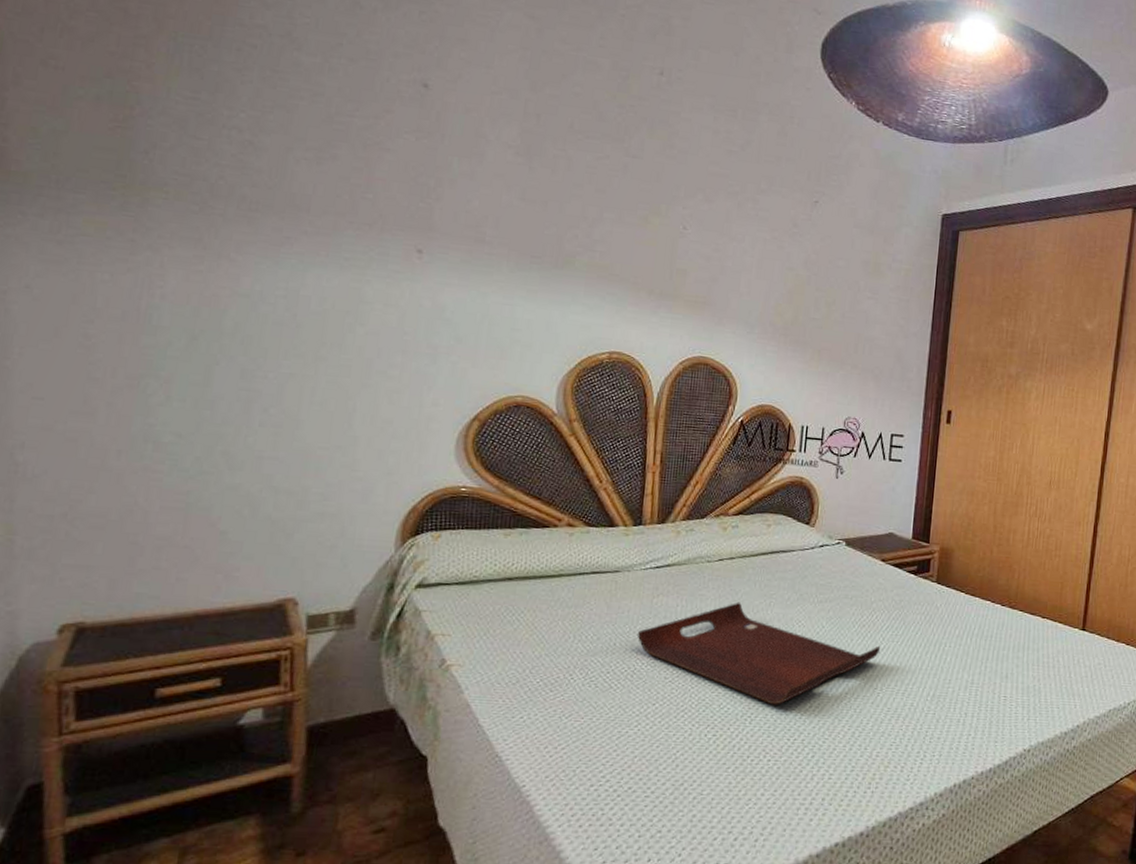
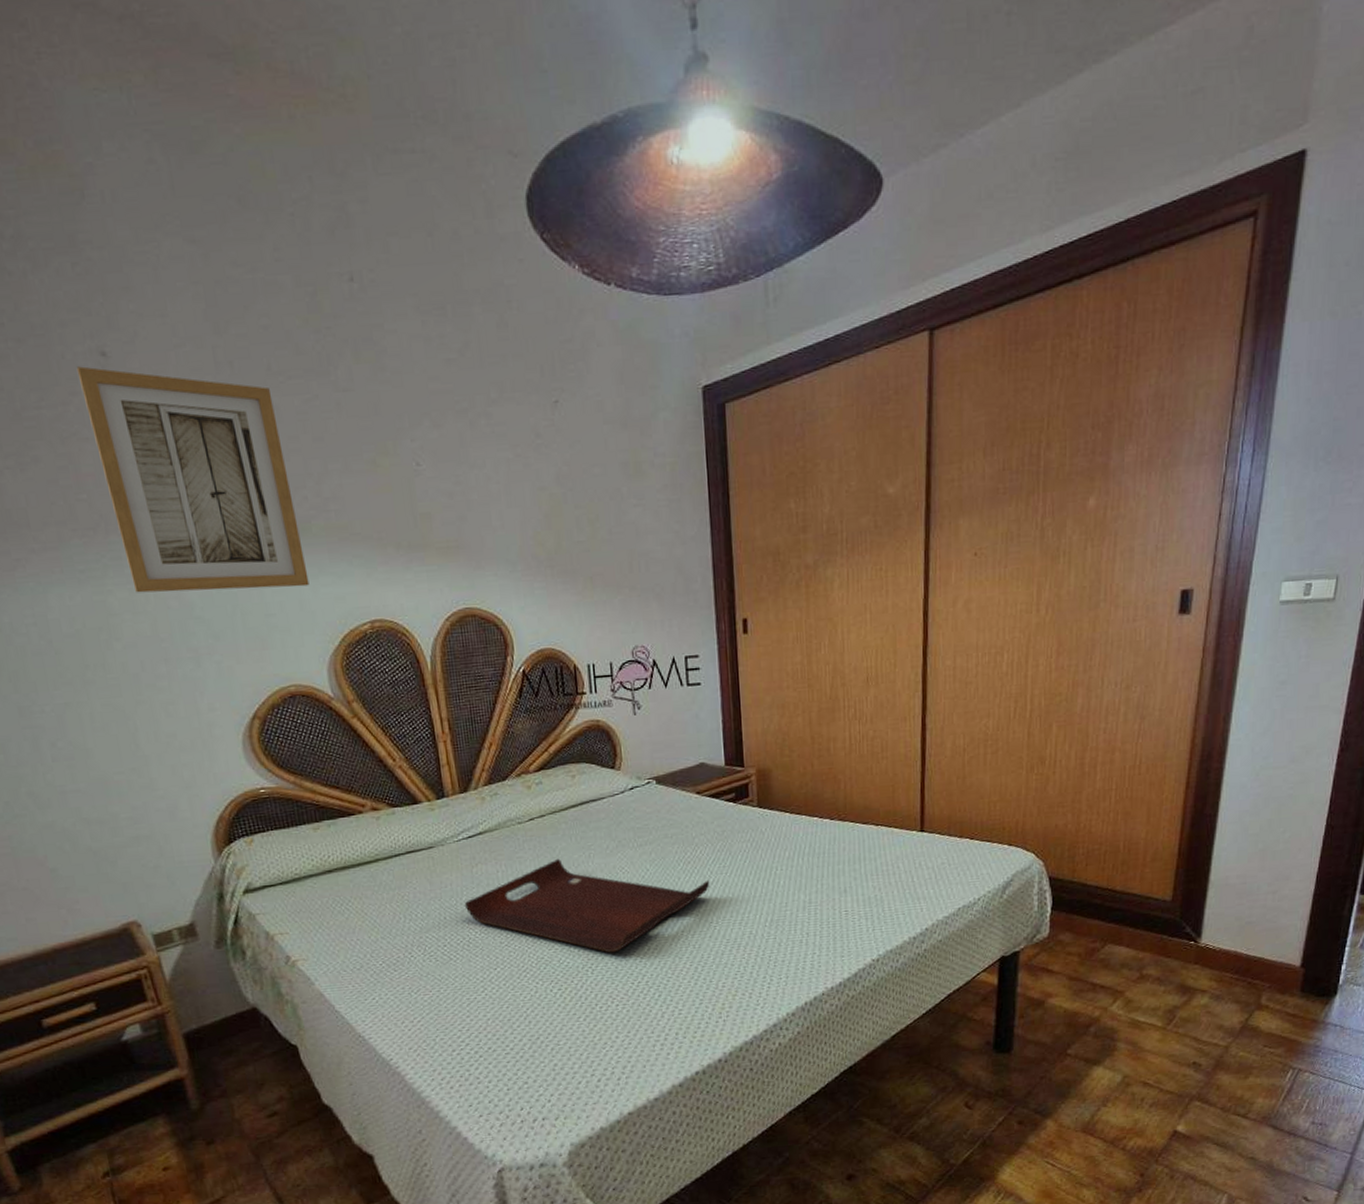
wall art: none [392,91,568,311] -> present [76,366,309,593]

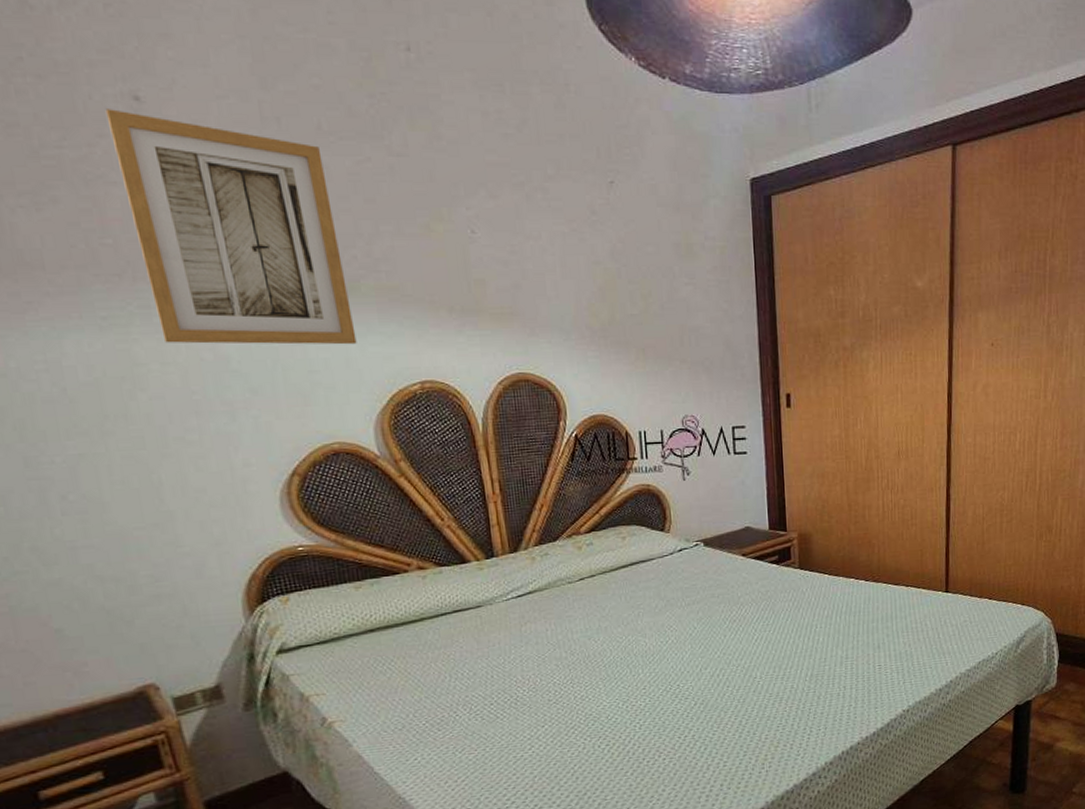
serving tray: present [464,858,710,953] -> none [512,617,755,709]

